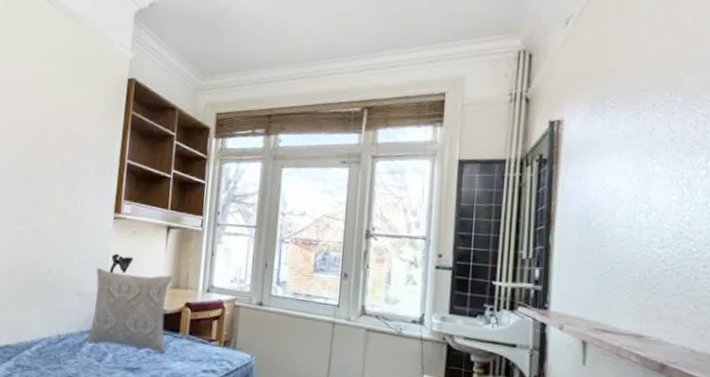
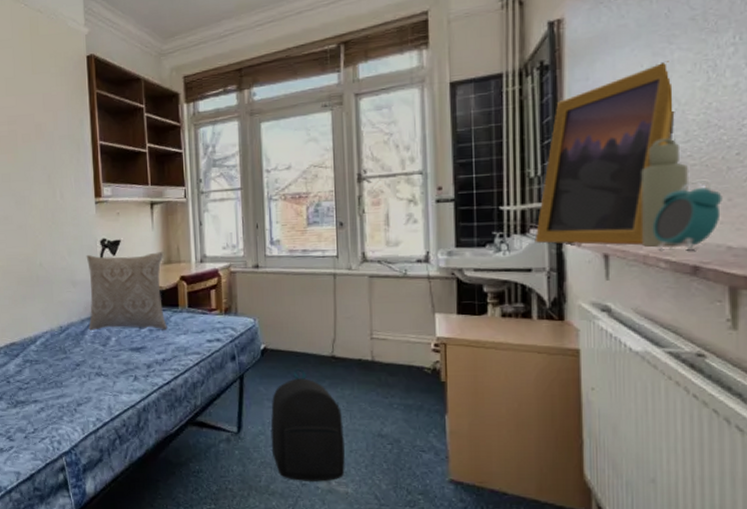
picture frame: none [521,173,653,338] -> present [534,61,675,246]
bottle: none [617,241,662,345] -> present [641,138,690,249]
alarm clock: none [627,283,689,349] -> present [652,179,722,251]

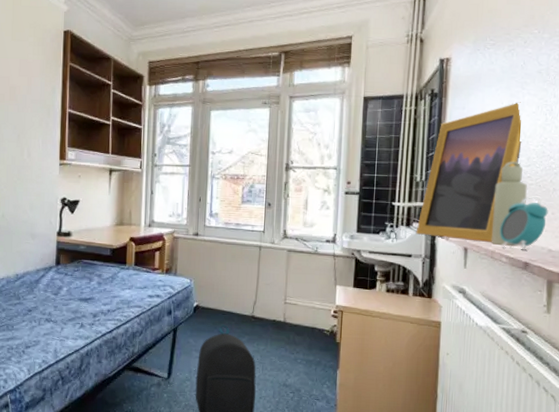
pillow: present [86,252,167,331] -> none [43,210,117,284]

